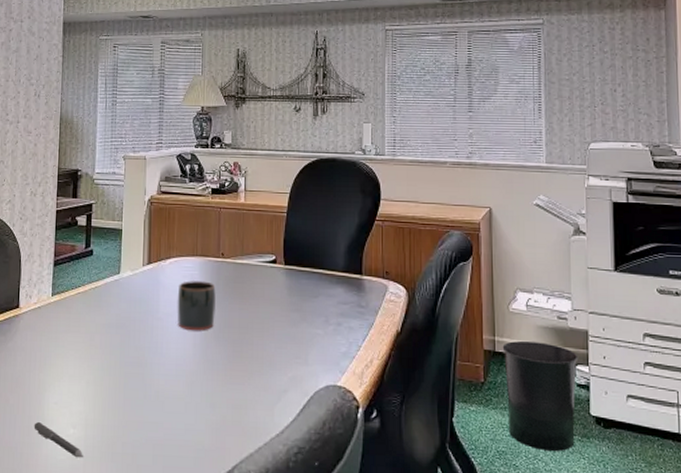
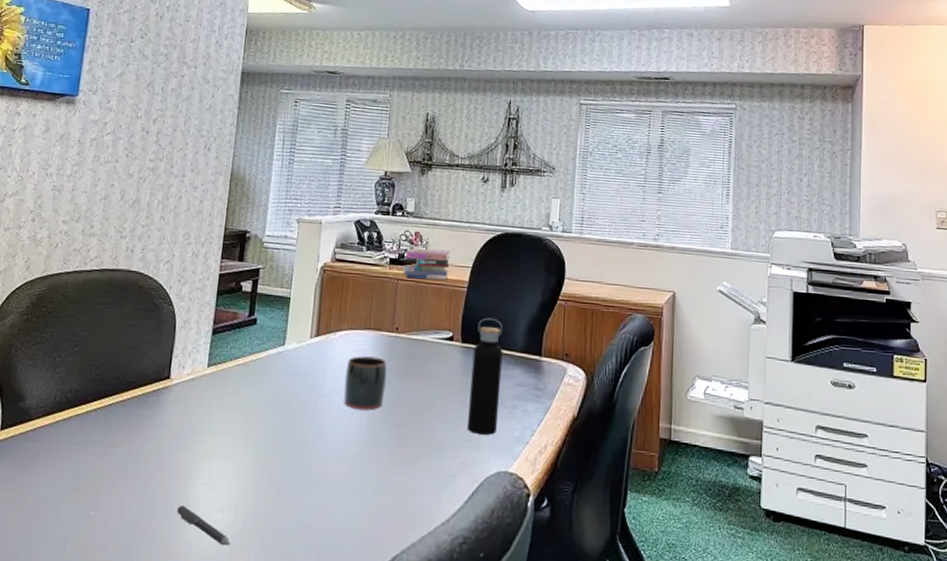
books: none [224,177,269,207] -> present [402,247,451,280]
water bottle: none [295,240,325,351] -> present [467,317,503,435]
waste bin: present [502,340,579,451] -> none [678,429,752,544]

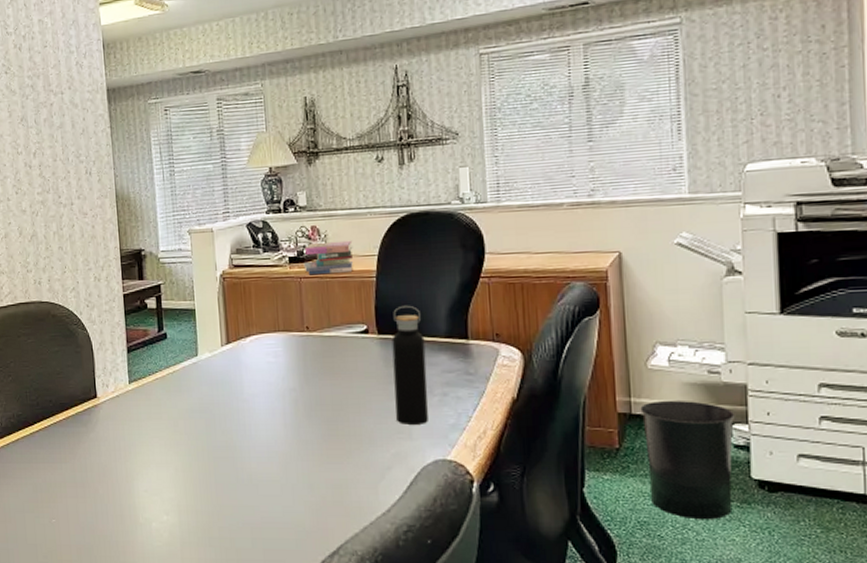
pen: present [176,504,231,546] -> none [126,509,181,544]
mug: present [344,356,387,409] -> none [261,358,305,410]
waste bin: none [678,429,752,544] -> present [640,400,736,519]

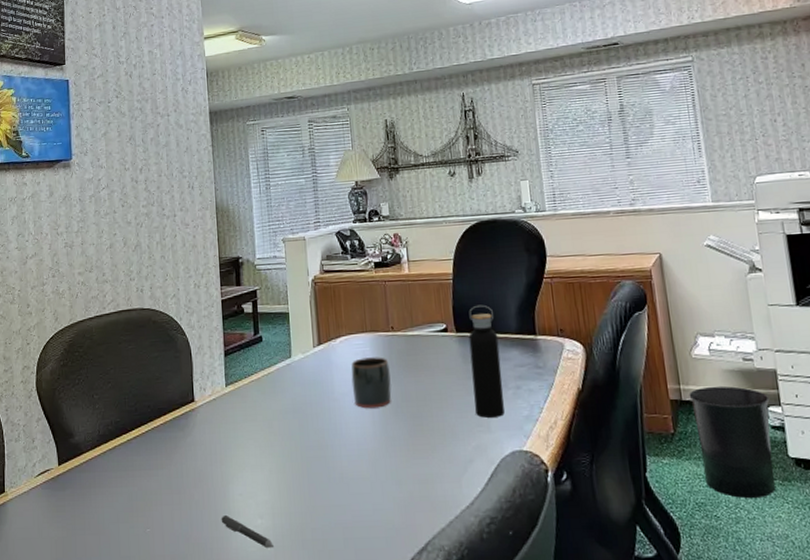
pen: none [126,509,181,544] -> present [221,514,275,549]
mug: none [261,358,305,410] -> present [351,357,392,408]
books: present [303,240,353,275] -> none [387,246,432,279]

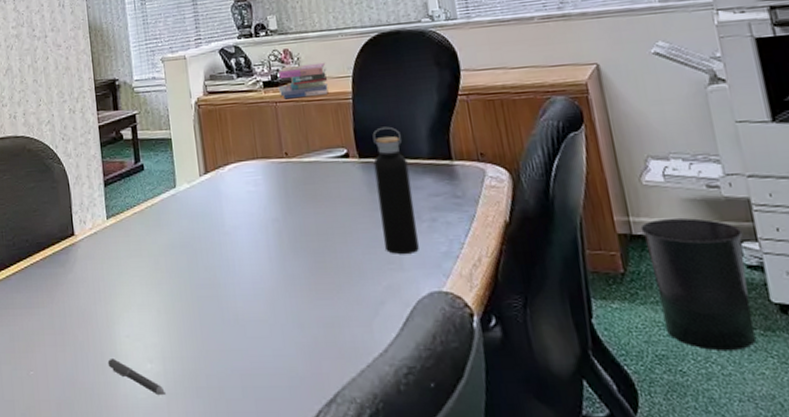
mug: present [351,357,392,408] -> none [242,186,289,242]
books: none [387,246,432,279] -> present [278,62,328,100]

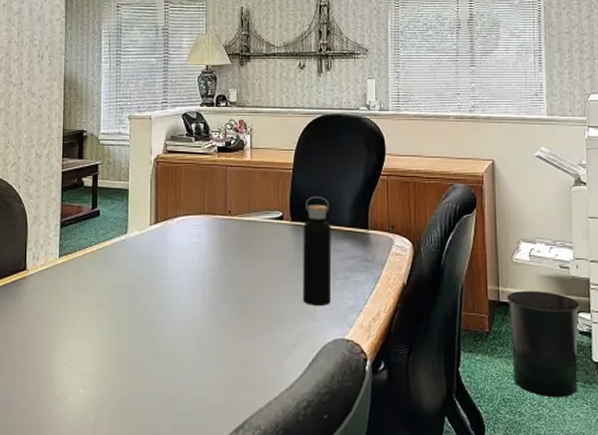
pen: present [107,357,167,396] -> none [43,382,95,418]
books: present [278,62,328,100] -> none [230,135,274,164]

